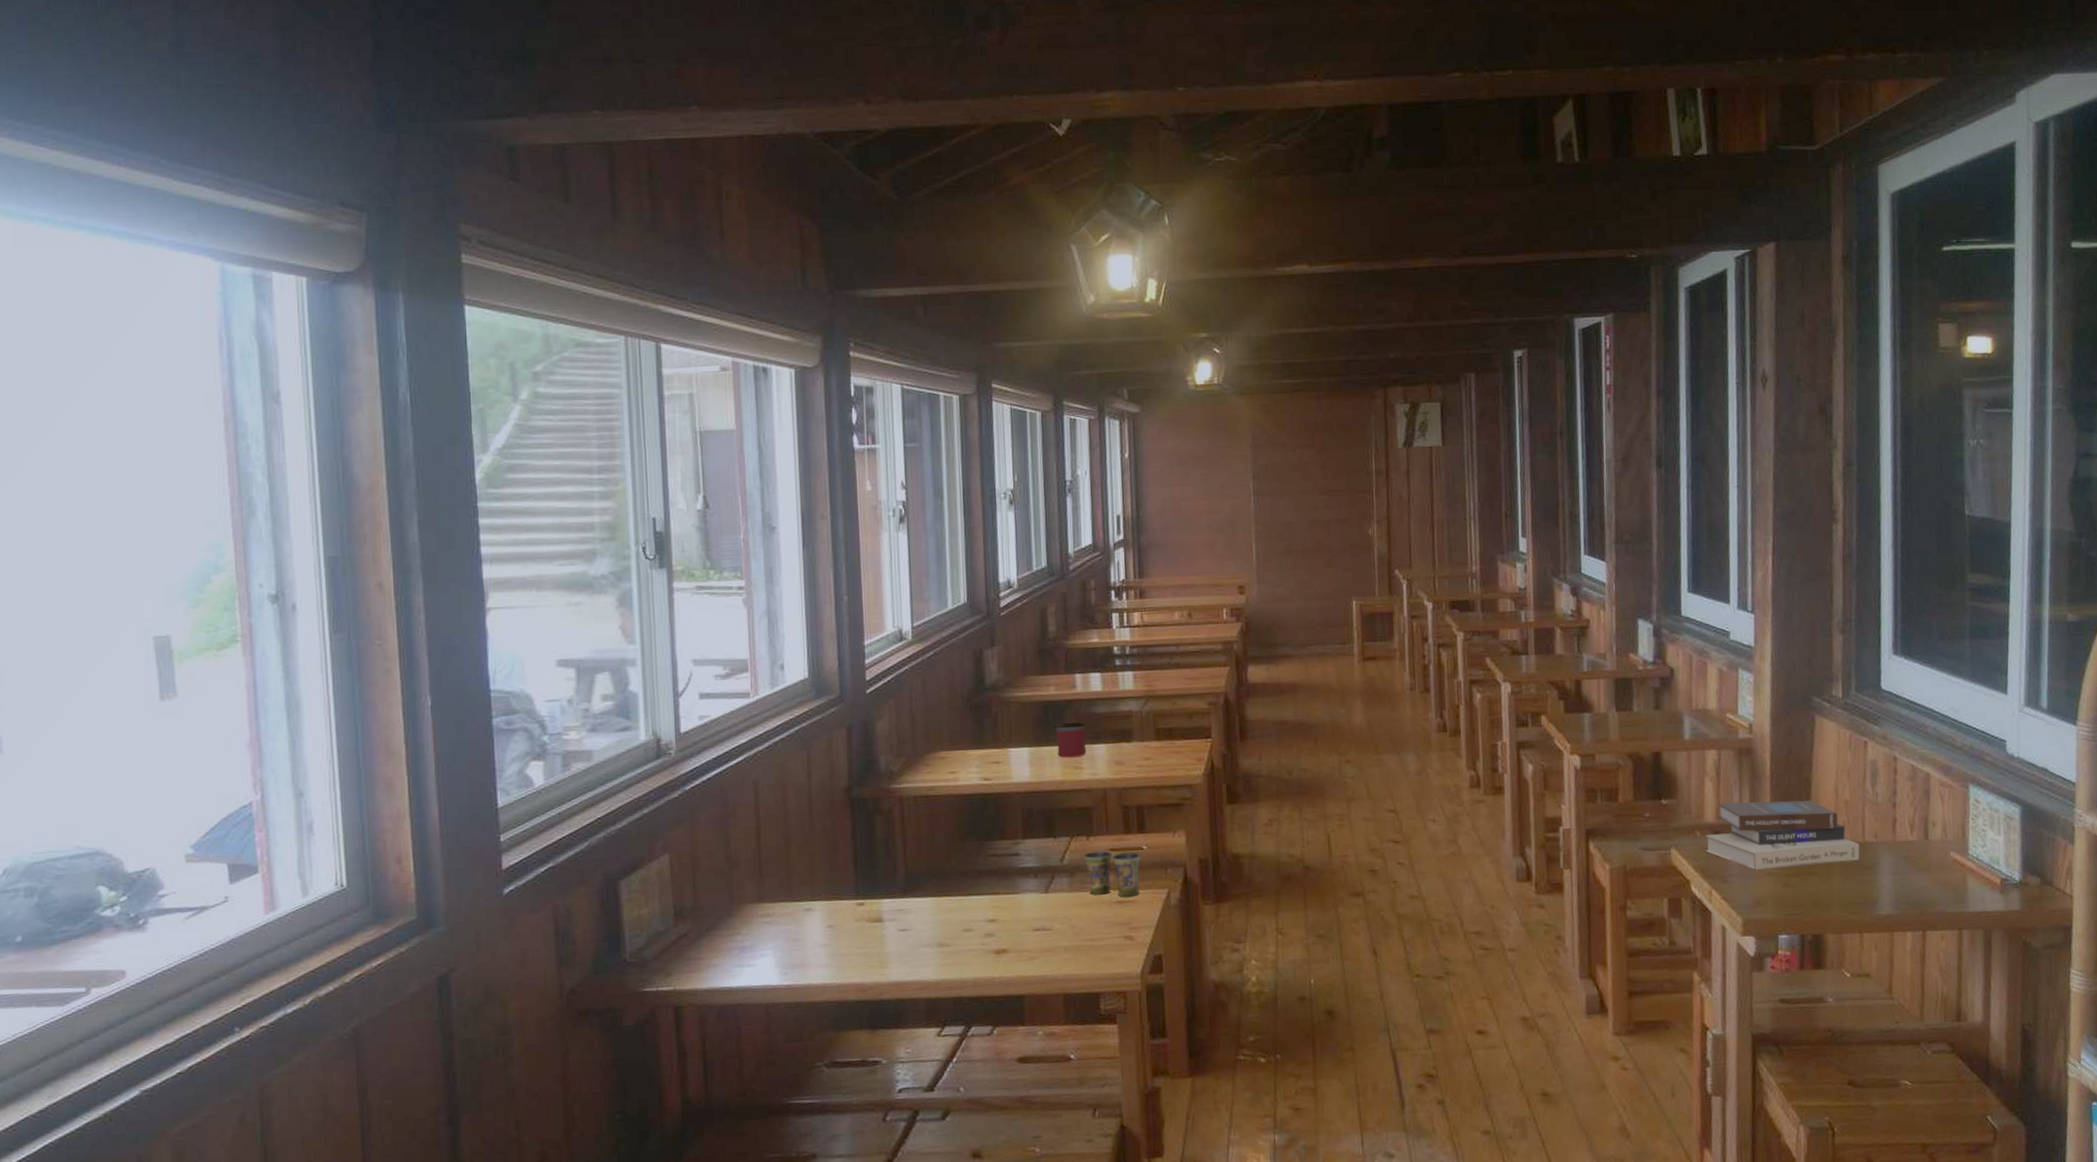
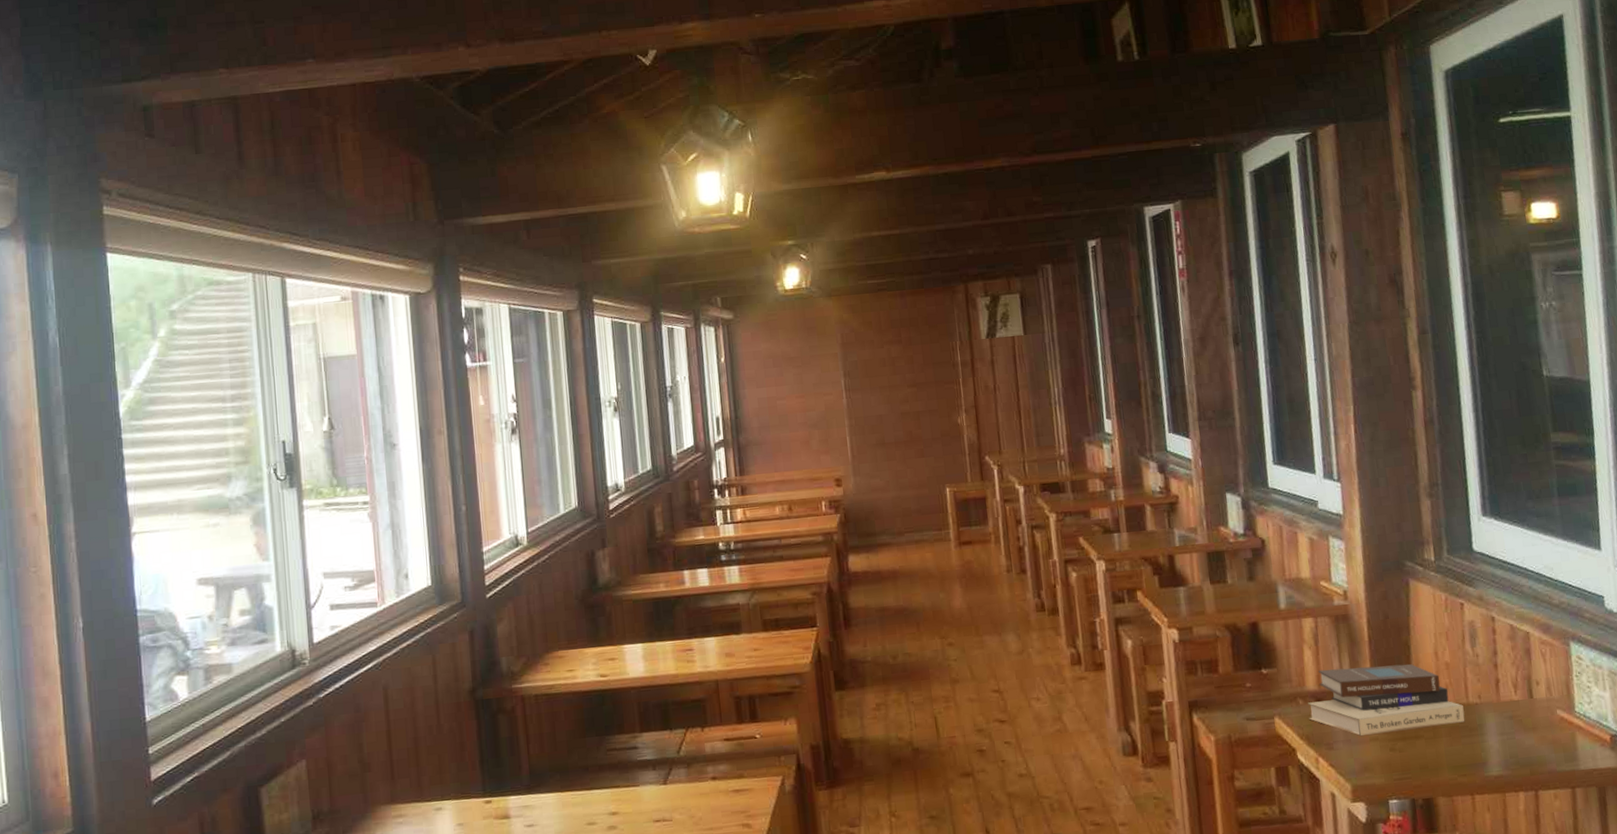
beverage cup: present [1055,721,1087,758] -> none [666,616,698,652]
cup: present [1083,850,1141,898] -> none [699,741,755,787]

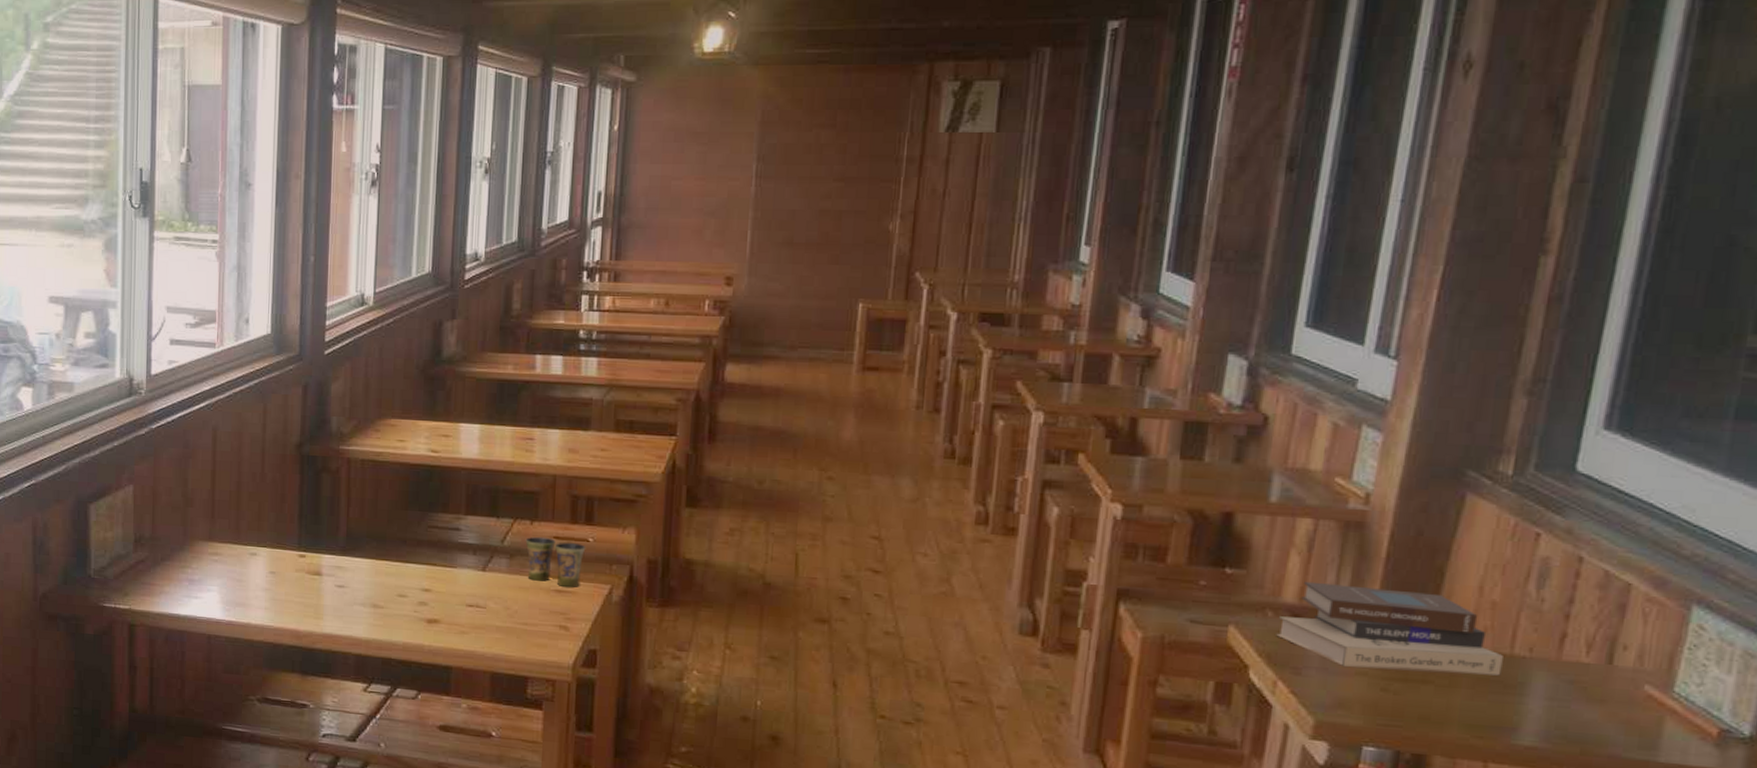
cup: none [699,741,755,787] -> present [525,536,586,589]

